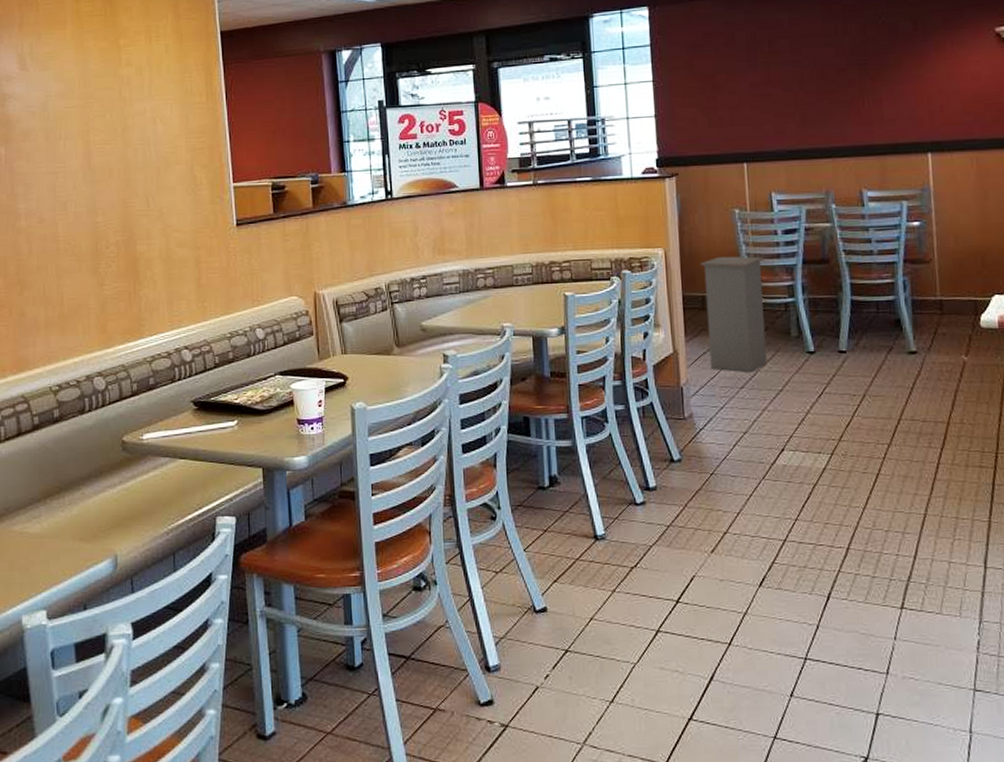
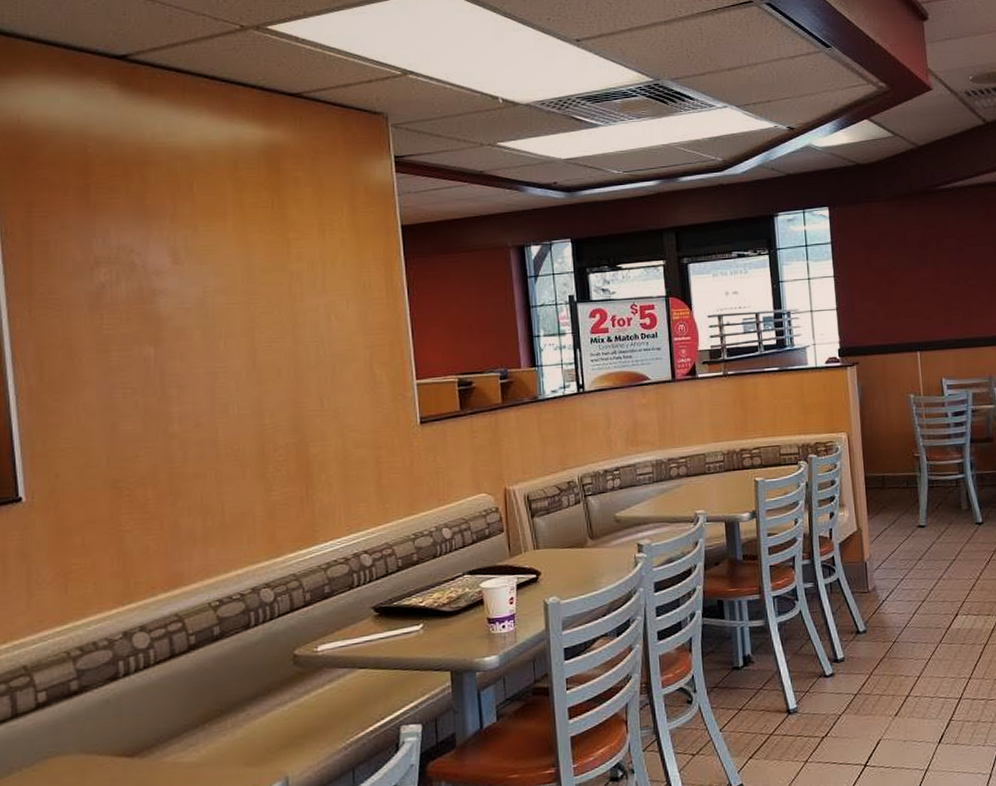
trash can: present [699,256,767,373] -> none [879,437,941,546]

